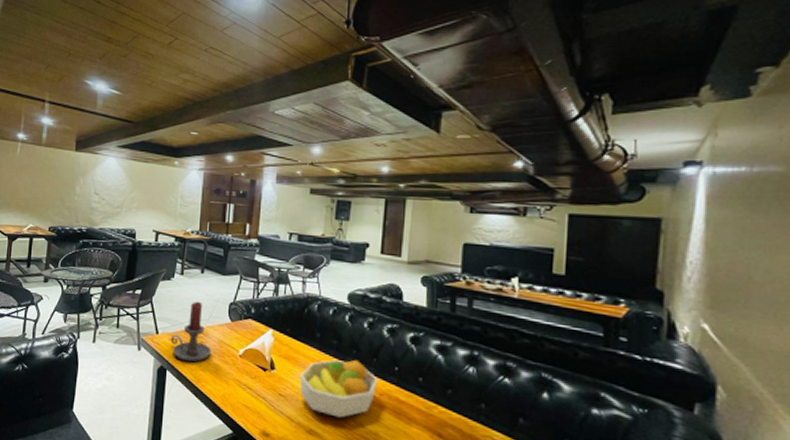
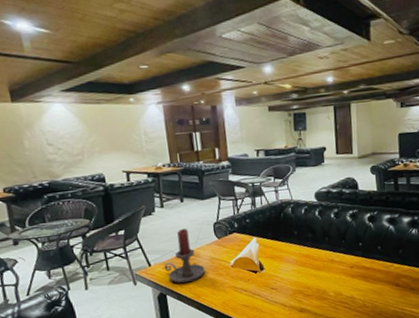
fruit bowl: present [300,359,378,418] -> none [286,245,348,294]

